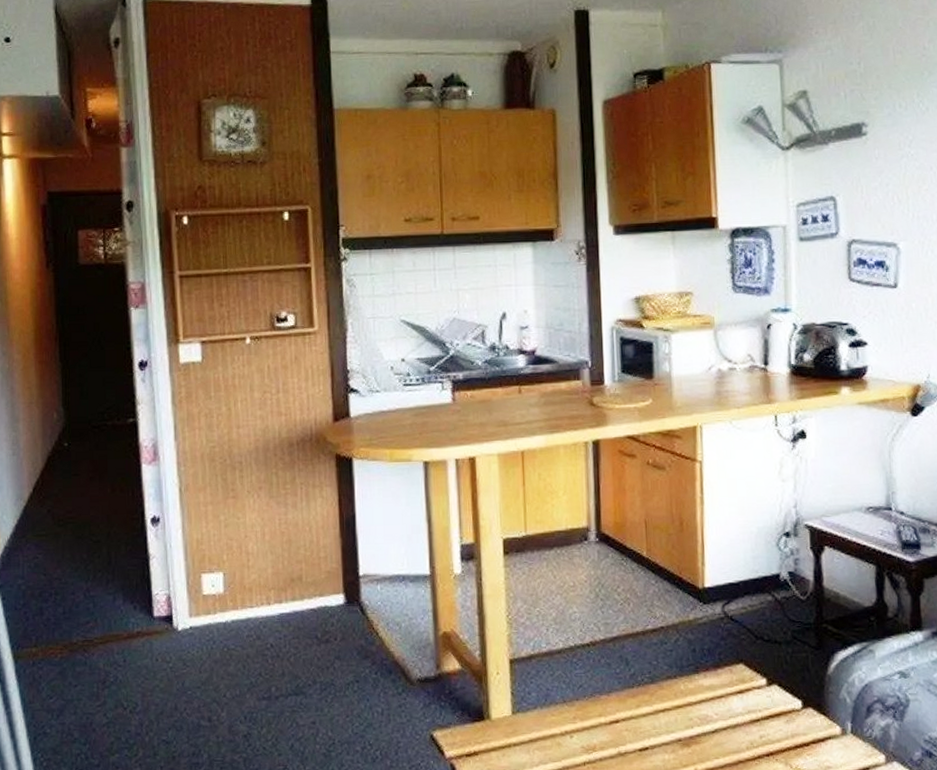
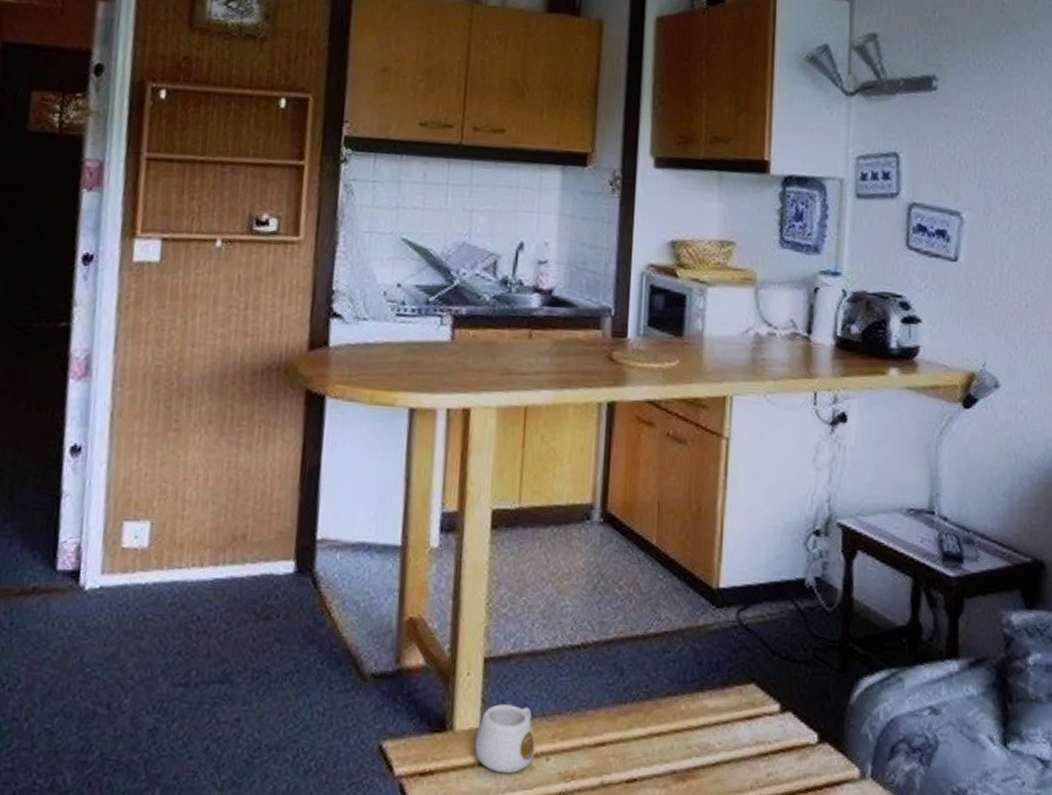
mug: none [509,695,560,751] -> present [475,704,535,774]

